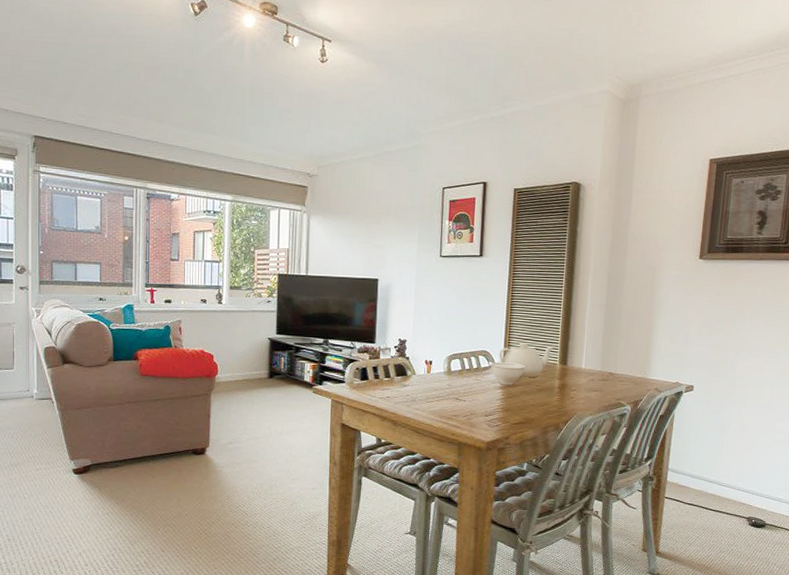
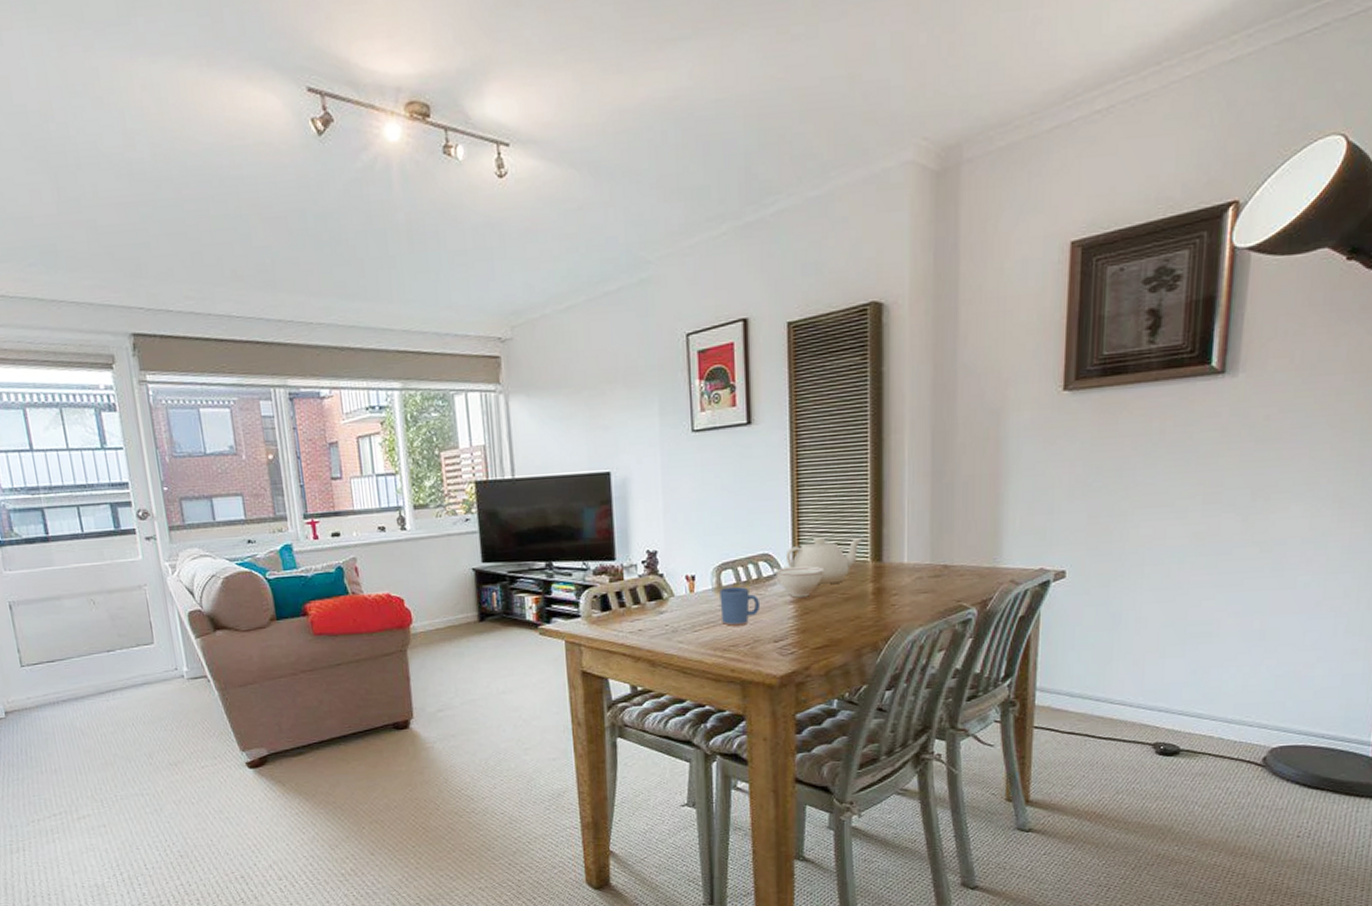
mug: none [448,372,478,401] -> present [719,587,761,626]

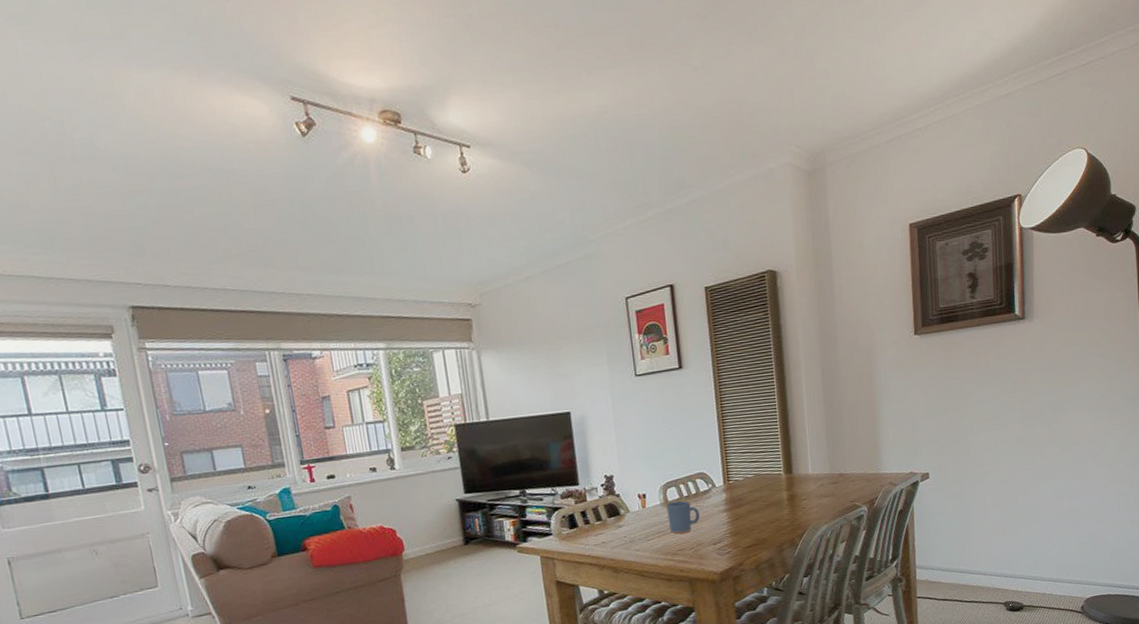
bowl: present [776,566,824,598] -> none [710,480,748,507]
teapot: present [786,536,863,584] -> none [717,454,777,495]

